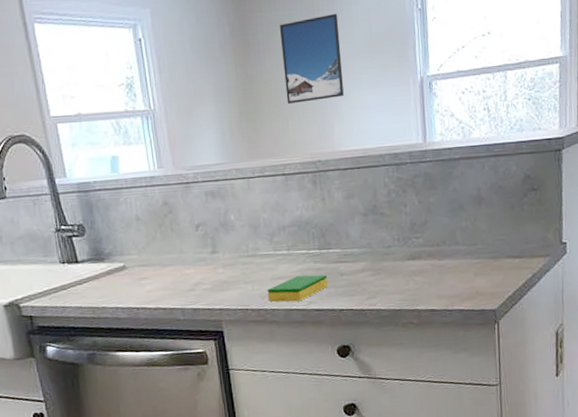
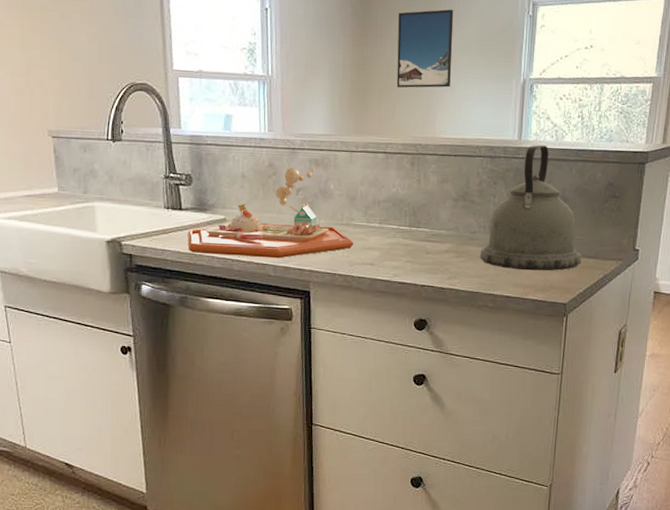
food tray: none [87,195,263,306] -> present [188,163,354,259]
dish sponge: present [267,275,328,302] -> none [355,248,414,273]
kettle: none [397,144,506,281] -> present [480,145,581,271]

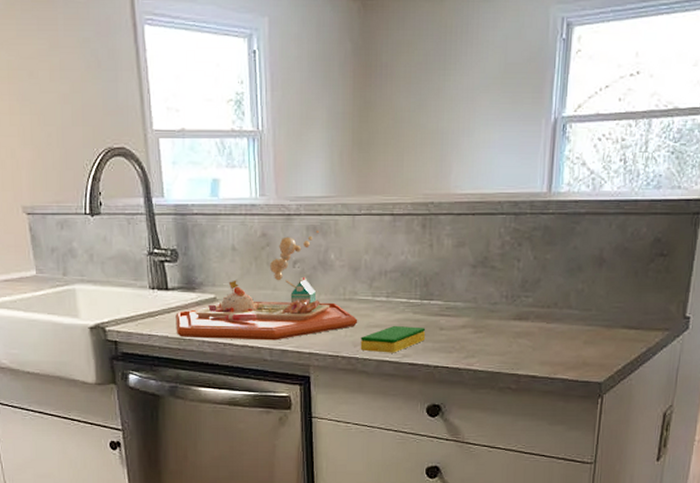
dish sponge: none [355,248,414,273] -> present [360,325,426,353]
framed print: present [396,9,454,88] -> none [405,37,472,137]
kettle: present [480,145,581,271] -> none [502,197,621,346]

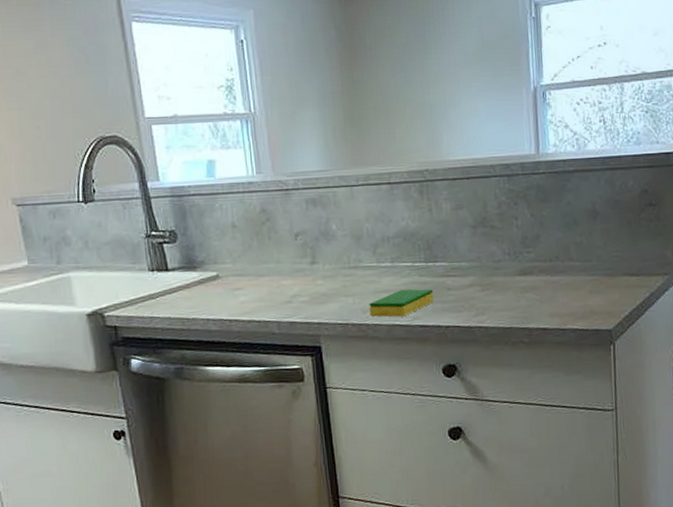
food tray: present [176,230,358,341] -> none [177,202,365,317]

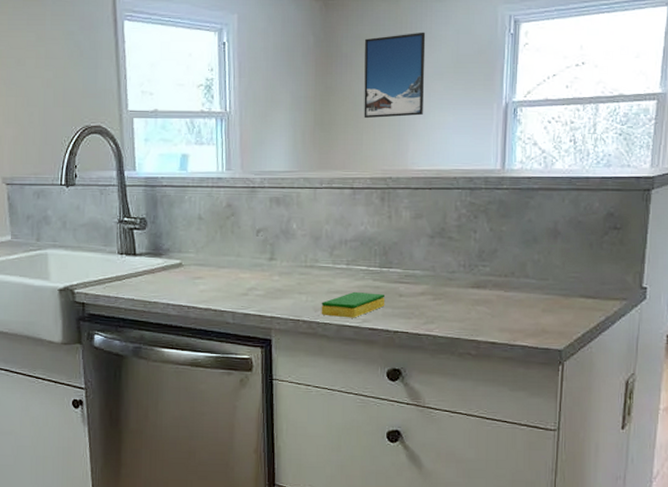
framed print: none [387,19,454,111] -> present [364,32,426,119]

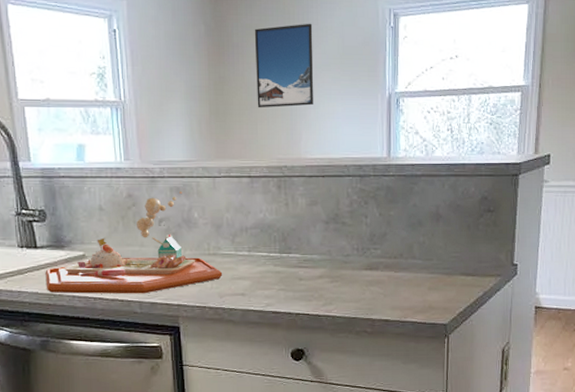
food tray: none [142,202,319,305] -> present [45,191,223,294]
dish sponge: present [321,291,386,318] -> none [226,277,287,303]

